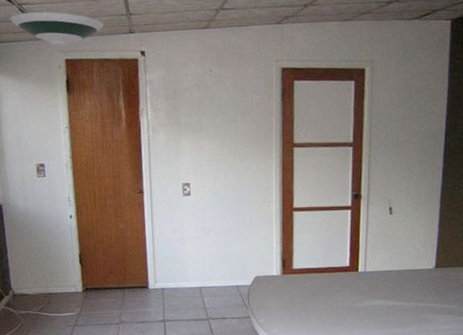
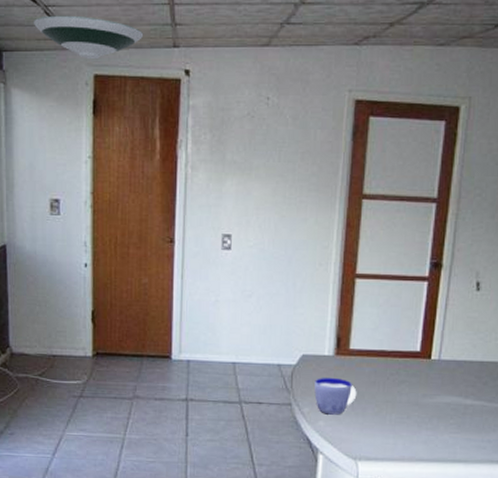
cup: none [267,293,302,323] -> present [314,378,357,415]

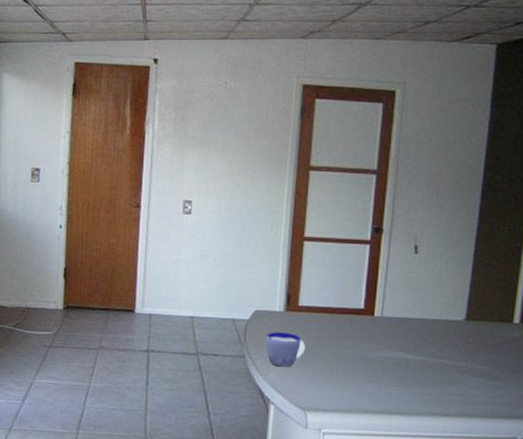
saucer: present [33,15,144,58] -> none [24,13,119,49]

